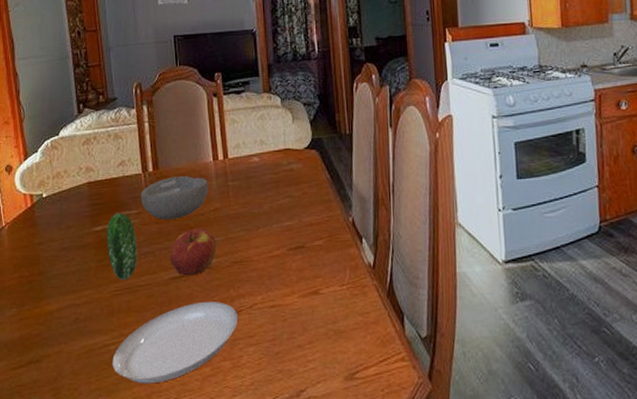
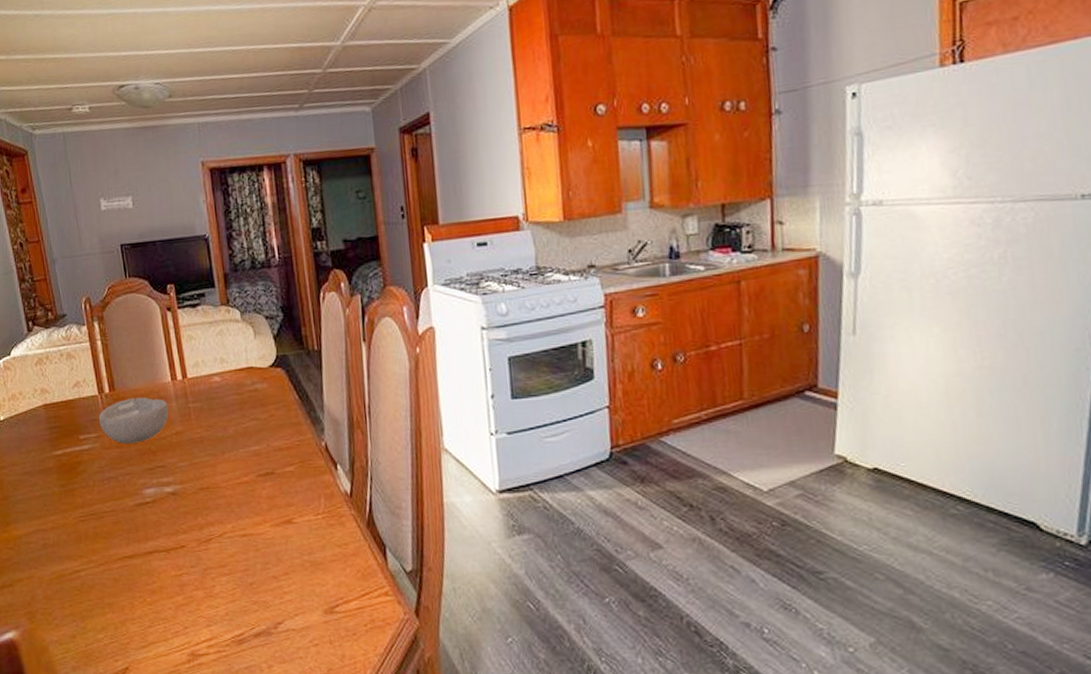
plate: present [106,212,237,384] -> none [66,436,208,611]
apple: present [169,228,217,276] -> none [133,453,181,502]

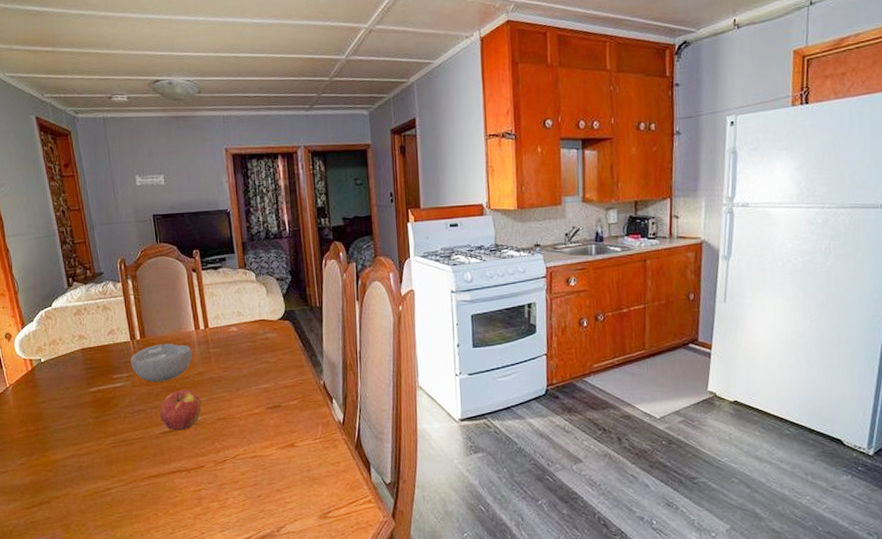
apple: none [133,453,181,502] -> present [159,389,202,431]

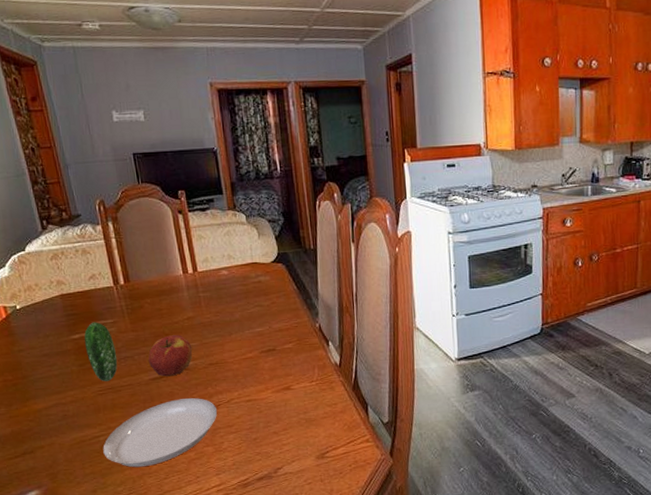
plate: none [101,375,223,521] -> present [84,322,217,468]
bowl: present [131,343,192,382] -> none [115,287,181,328]

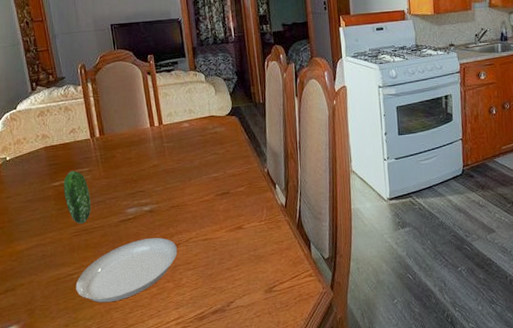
apple: present [148,335,193,377] -> none [118,181,157,219]

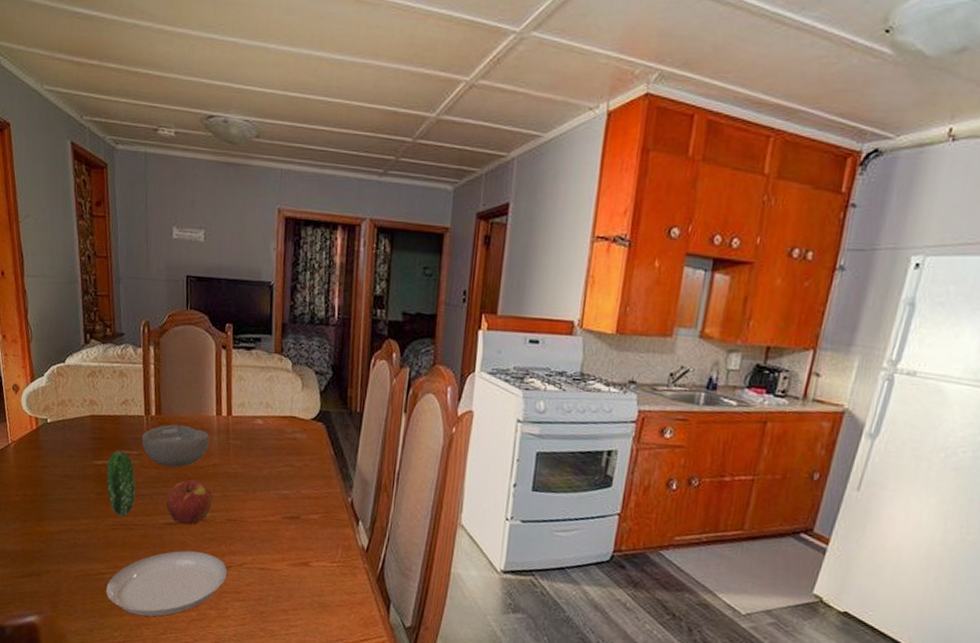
bowl: none [91,139,147,175] -> present [142,424,209,468]
apple: none [118,181,157,219] -> present [165,480,213,525]

